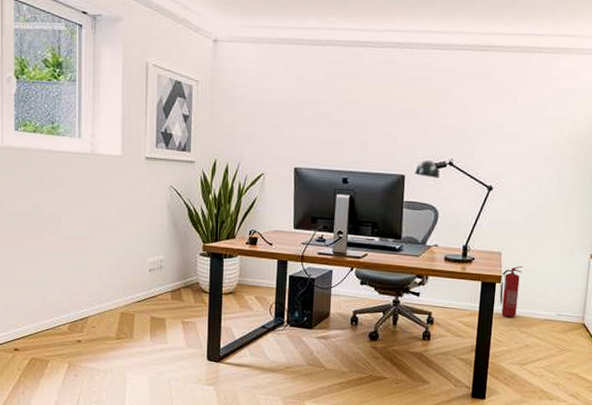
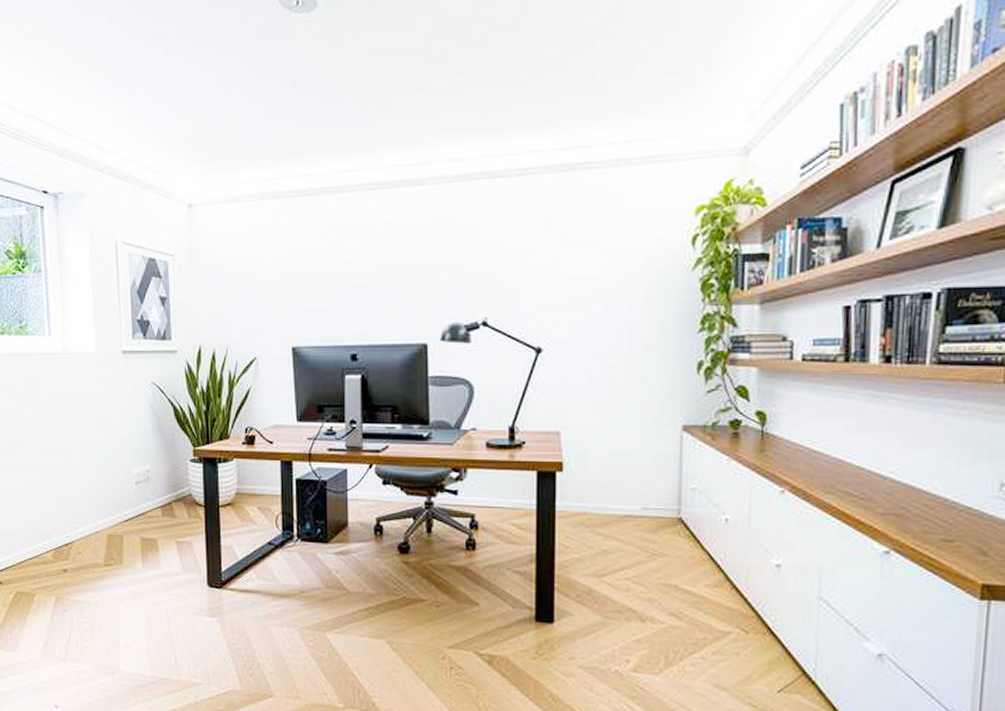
fire extinguisher: present [499,266,523,318] -> none [562,448,591,516]

